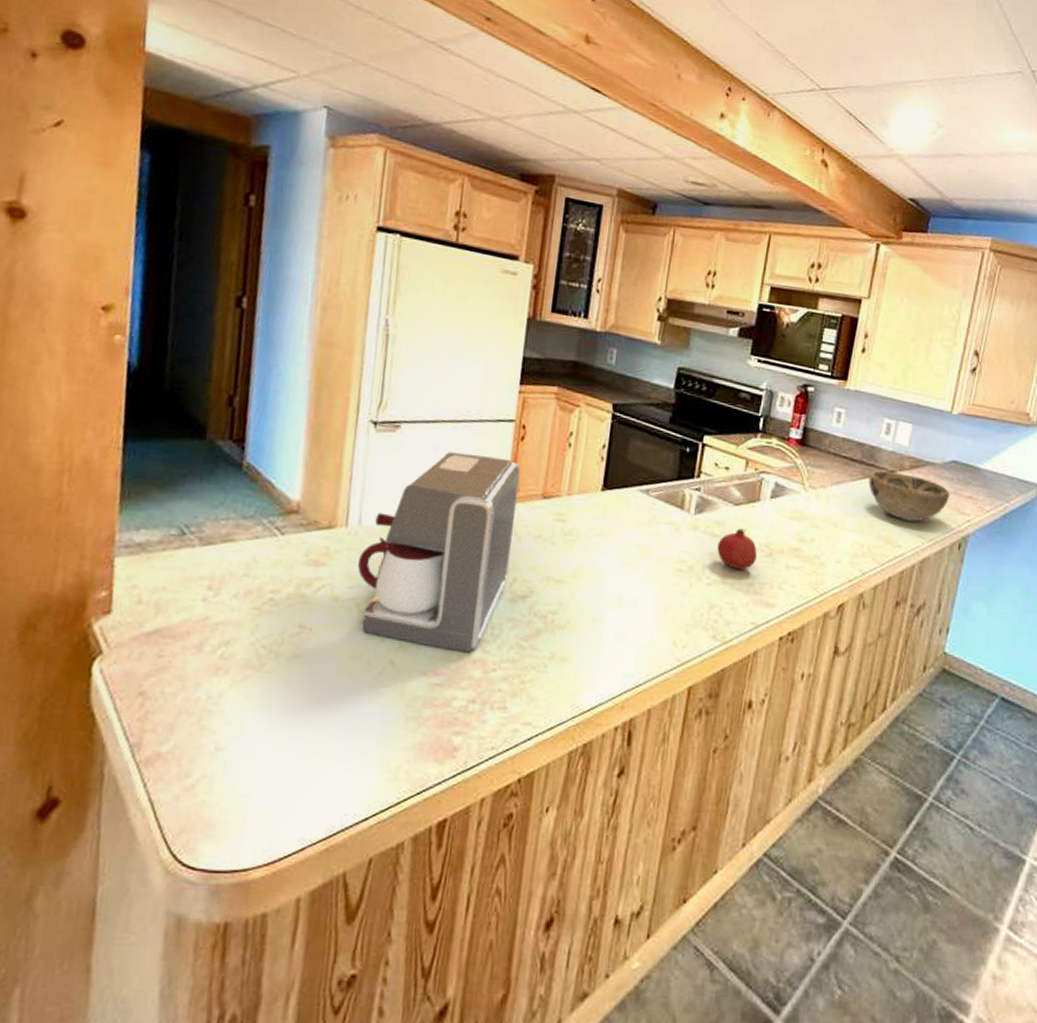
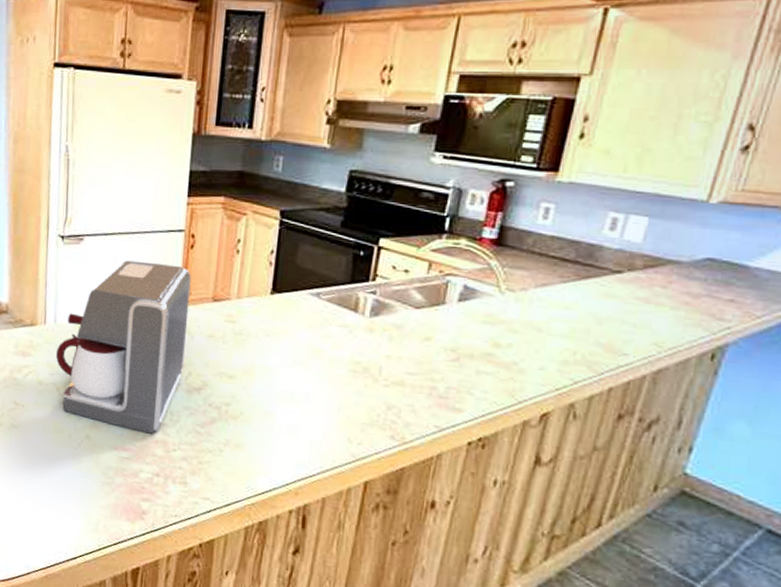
fruit: present [717,528,757,570] -> none [395,332,442,374]
decorative bowl: present [868,471,950,522] -> none [584,271,701,328]

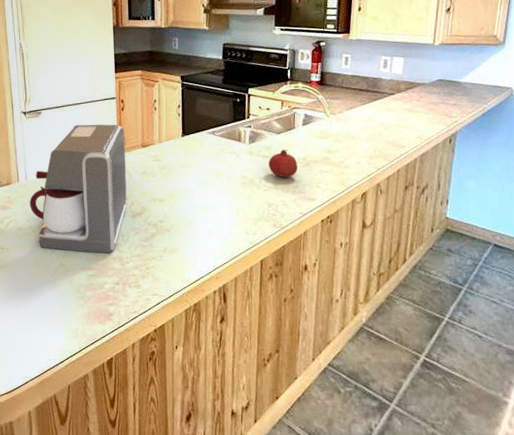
fruit: none [395,332,442,374] -> present [268,149,298,178]

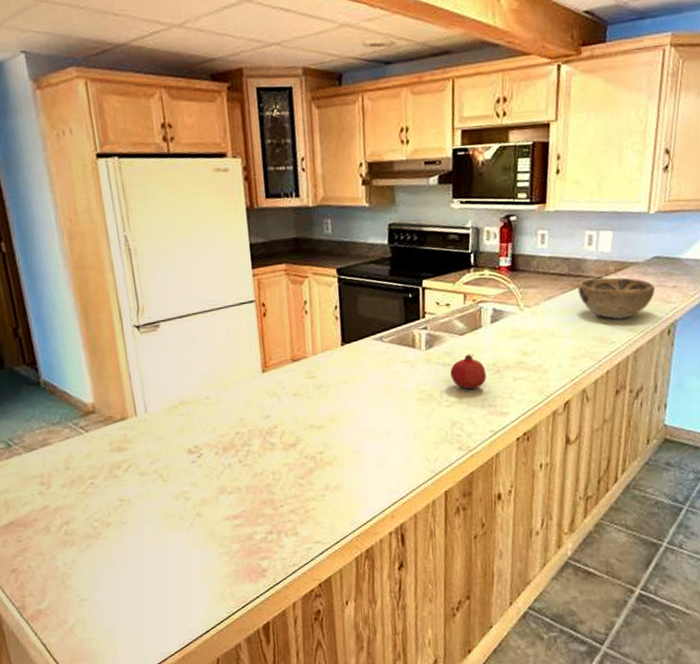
coffee maker: present [30,124,127,254] -> none [152,334,277,498]
decorative bowl: none [374,94,439,128] -> present [578,277,655,319]

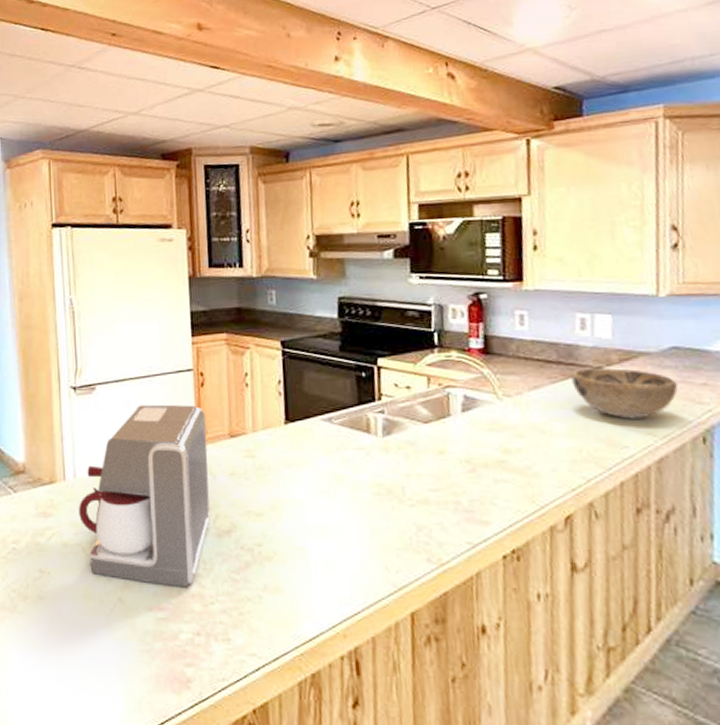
coffee maker: none [152,334,277,498] -> present [79,404,210,588]
fruit: present [450,354,486,390] -> none [413,446,459,489]

